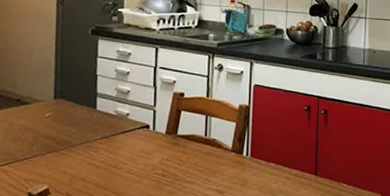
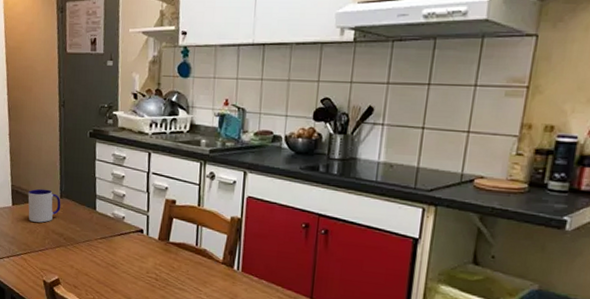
mug: none [12,90,55,127] -> present [28,189,61,223]

